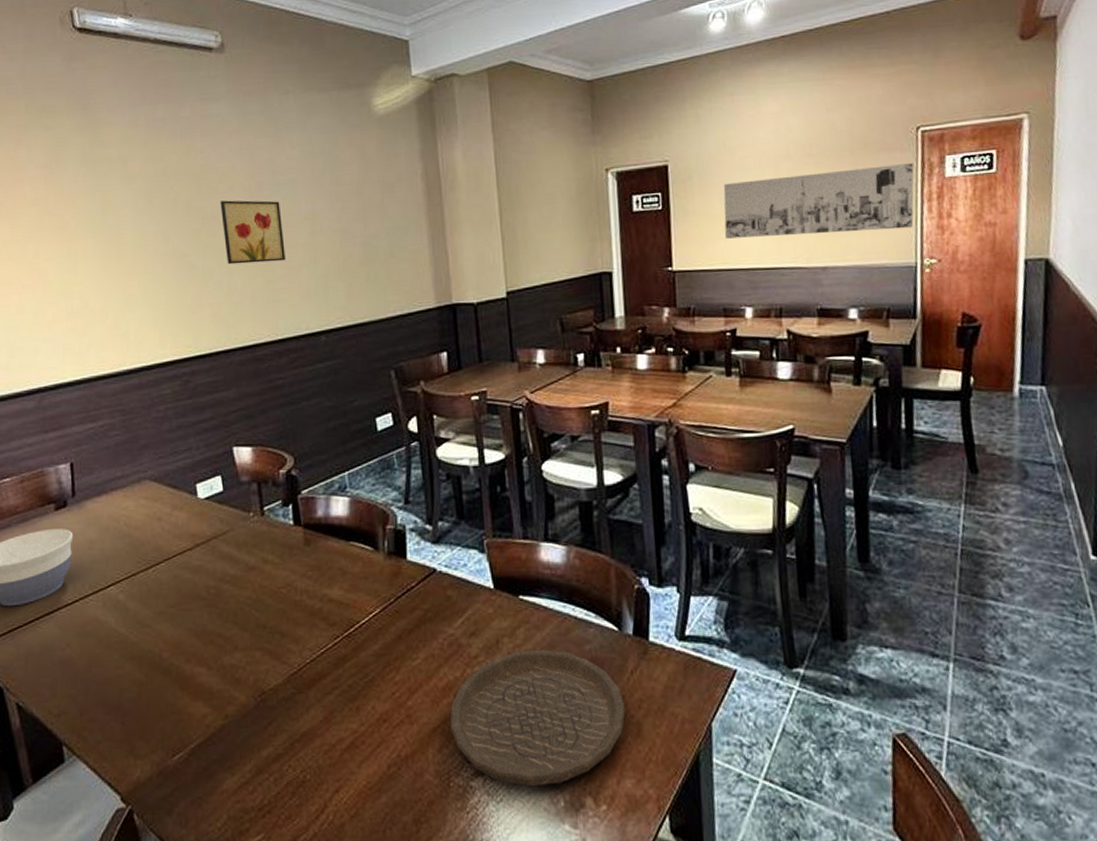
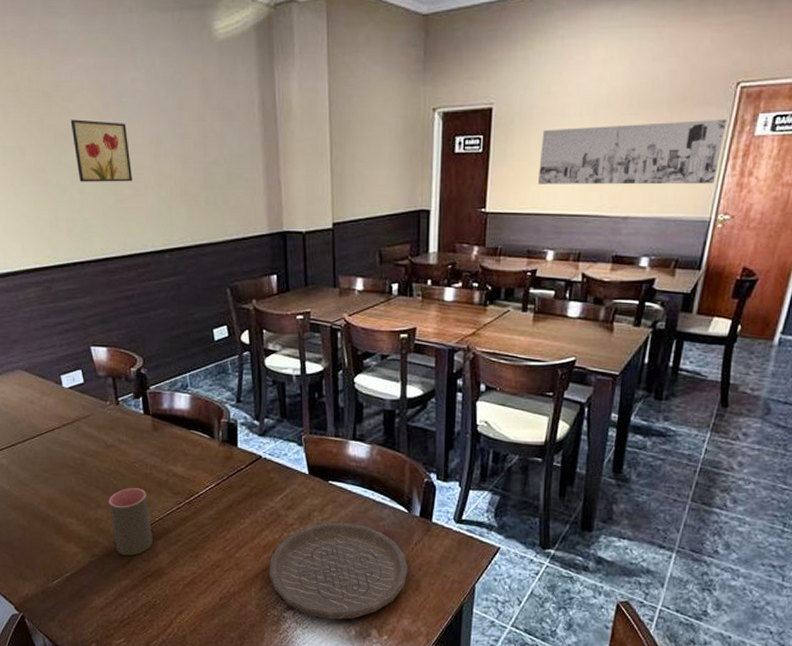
cup: none [248,621,302,714] -> present [108,488,153,556]

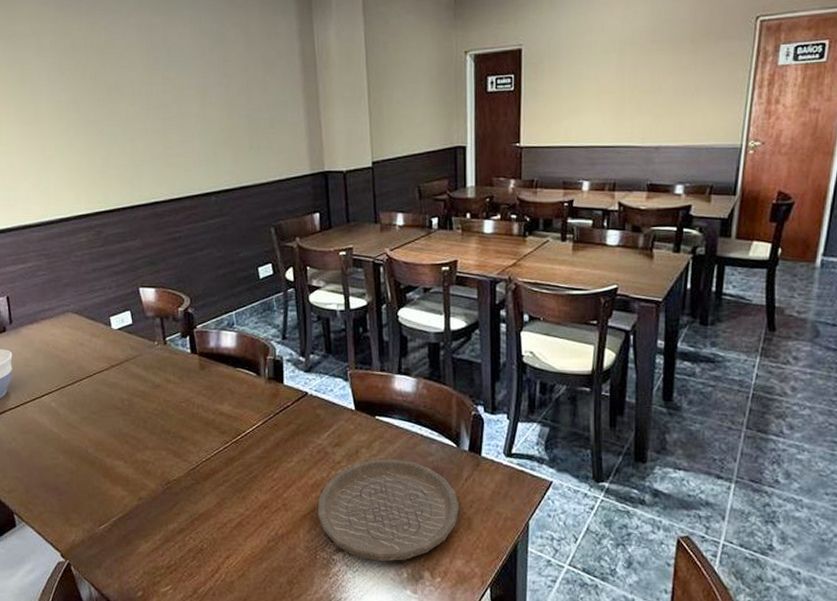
wall art: present [70,119,133,182] -> none [122,73,181,132]
cup: present [108,488,153,556] -> none [156,428,200,498]
wall art: present [538,118,727,185] -> none [570,50,749,118]

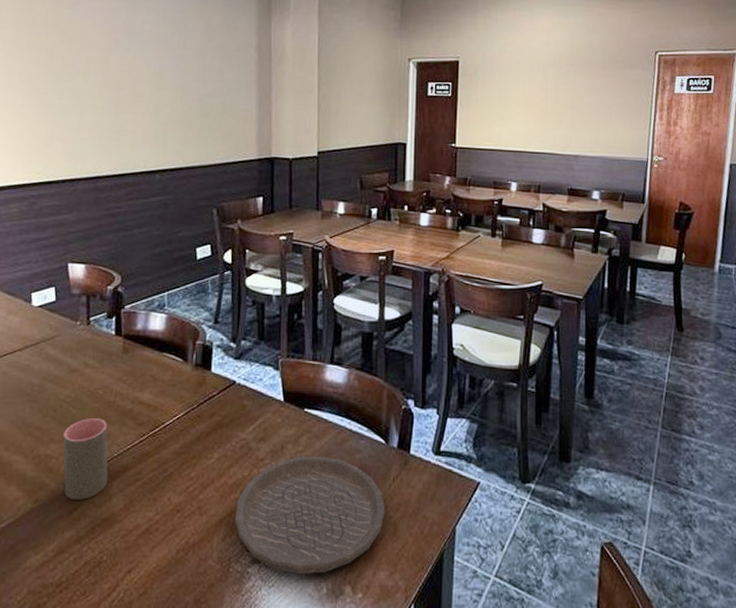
cup: none [156,428,200,498] -> present [63,418,108,500]

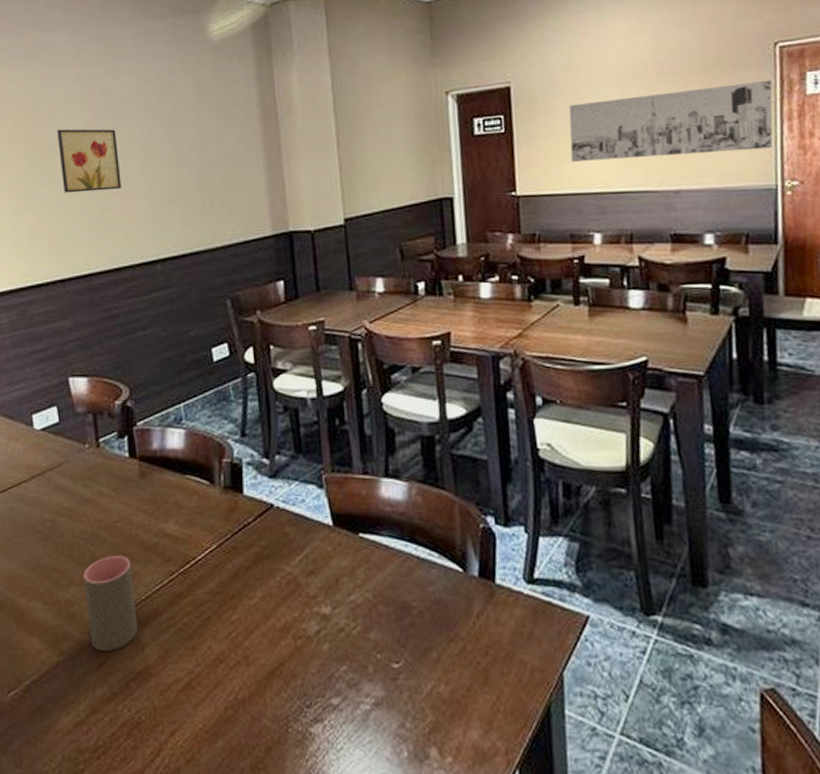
wall art: none [79,51,133,108] -> present [57,129,122,193]
plate: present [234,455,386,574] -> none [288,590,472,734]
wall art: none [500,79,651,131] -> present [569,79,773,162]

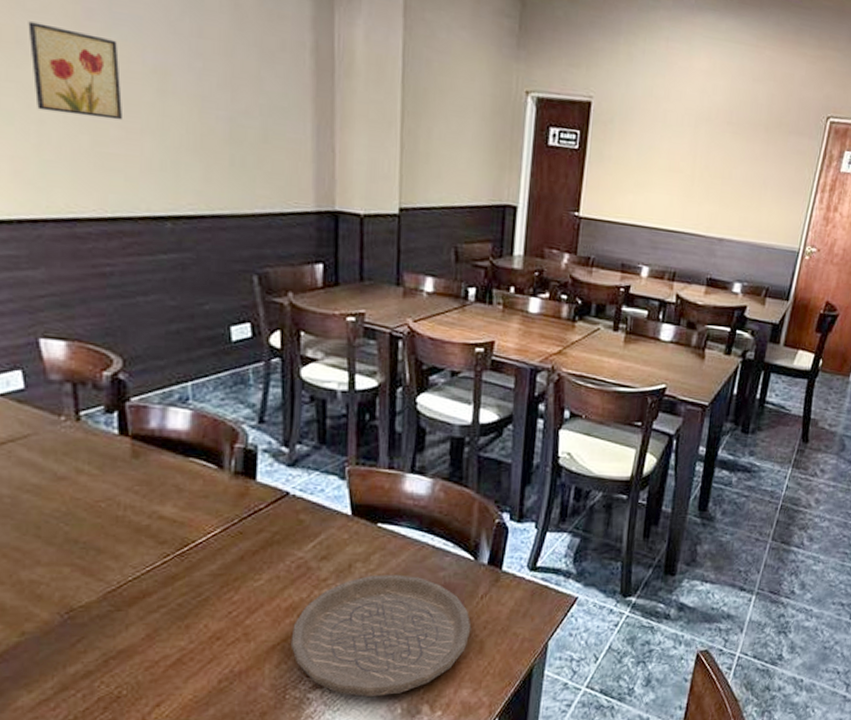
cup: present [83,556,137,651] -> none [54,536,121,631]
plate: none [288,590,472,734] -> present [290,574,471,697]
wall art: present [569,79,773,162] -> none [636,134,817,215]

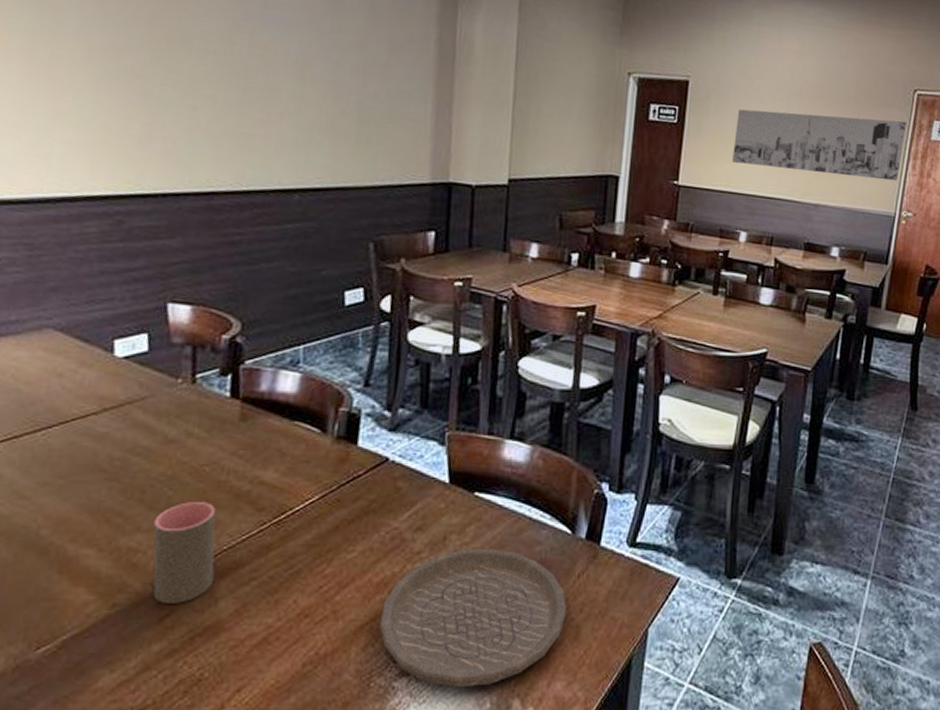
wall art: present [28,21,124,121] -> none [191,23,267,105]
cup: none [54,536,121,631] -> present [153,502,216,604]
wall art: none [636,134,817,215] -> present [732,108,906,181]

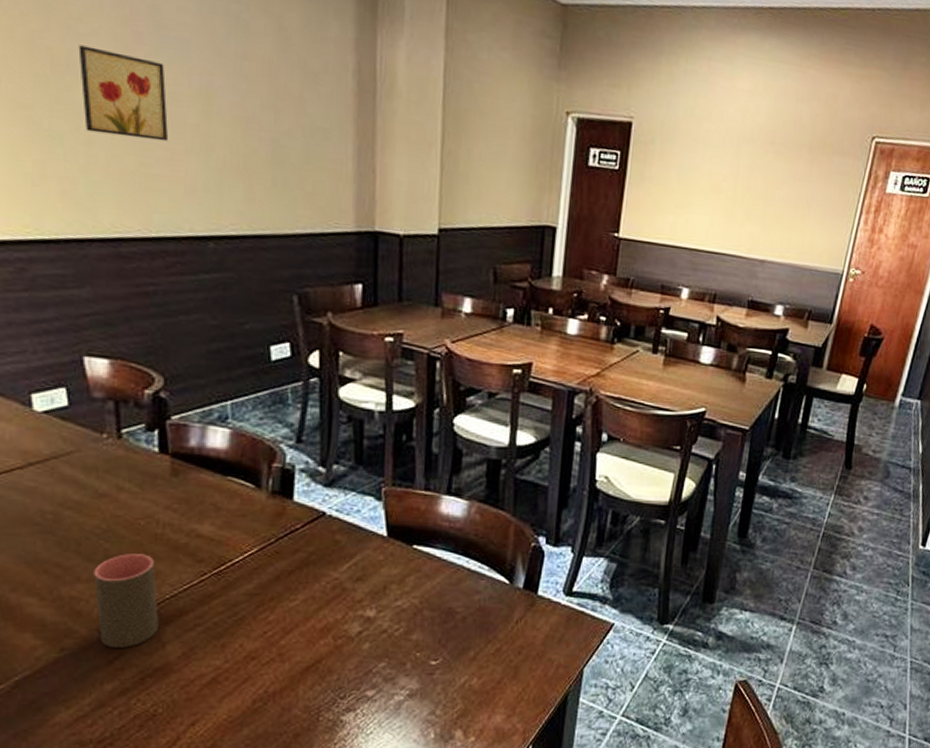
wall art: none [191,23,267,105] -> present [78,45,169,142]
plate: present [379,548,567,687] -> none [324,597,506,720]
wall art: present [732,108,906,181] -> none [676,154,862,237]

